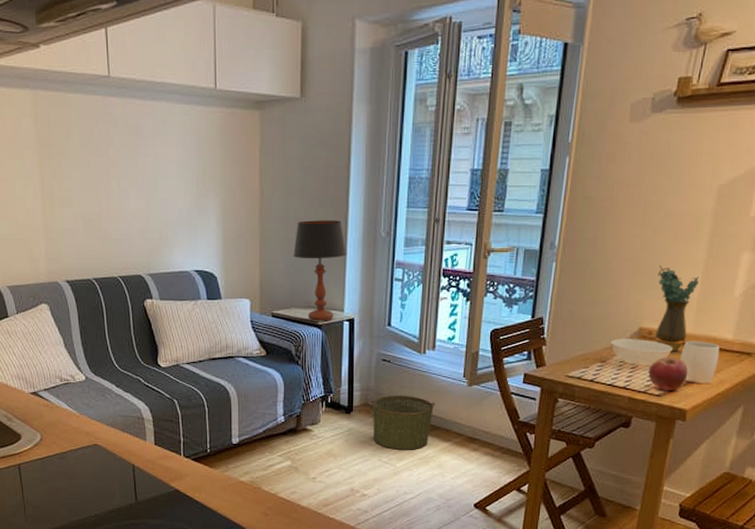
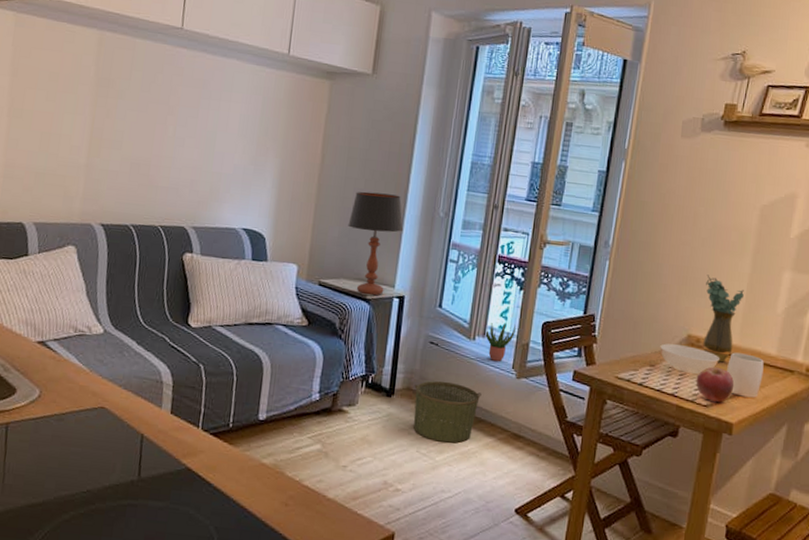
potted plant: none [434,335,464,371] -> present [484,323,516,361]

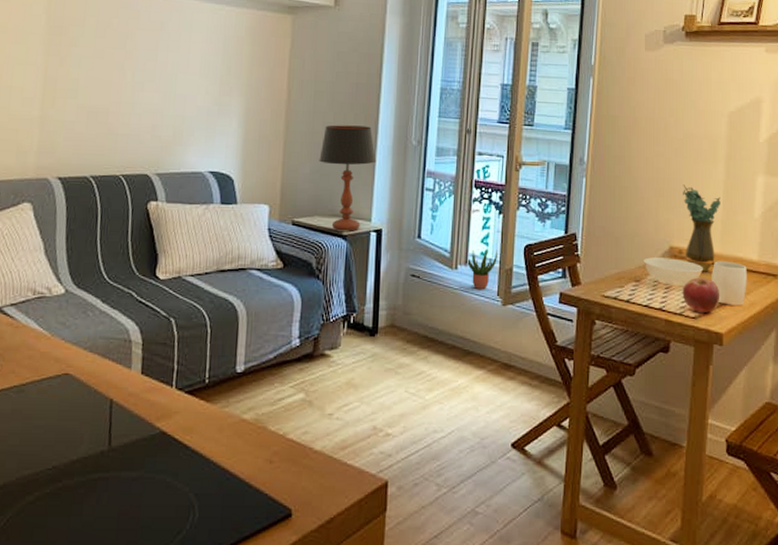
basket: present [413,381,482,444] -> none [398,314,468,379]

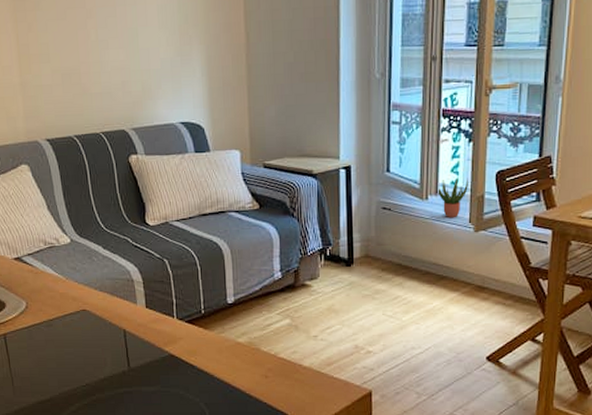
table lamp: present [319,125,377,231] -> none [283,63,341,170]

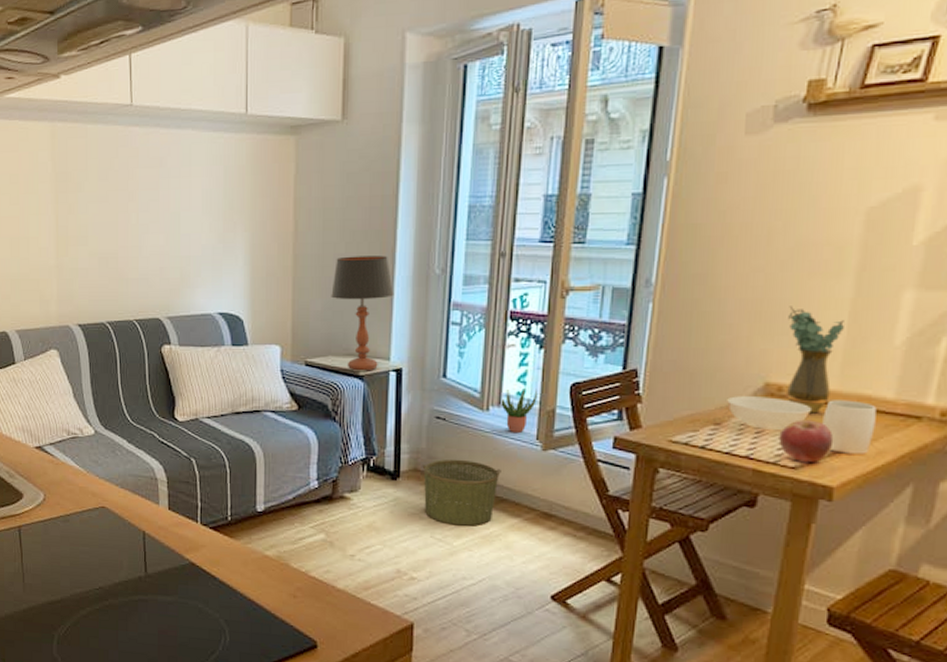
table lamp: none [283,63,341,170] -> present [331,256,395,371]
basket: none [372,244,441,303] -> present [422,459,501,526]

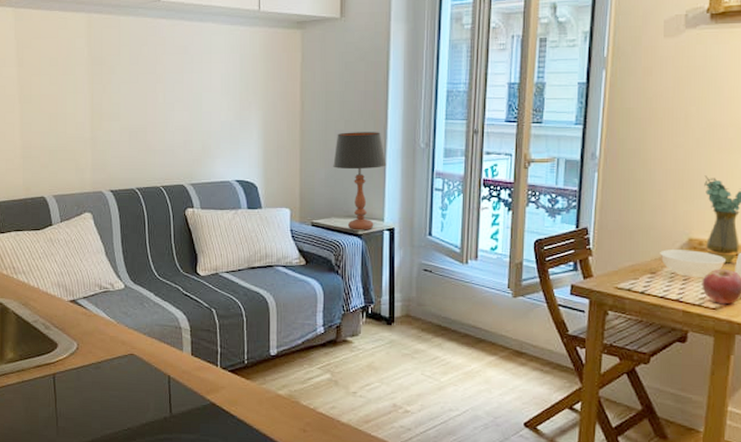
basket: present [422,459,501,526] -> none [413,305,479,364]
potted plant: present [499,389,537,432] -> none [476,245,507,282]

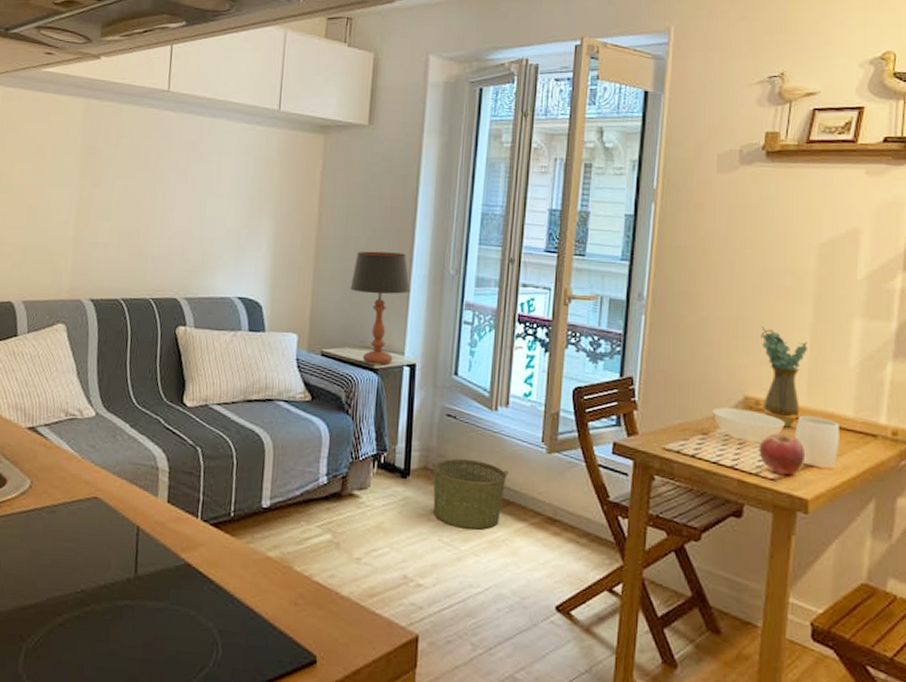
basket: none [413,305,479,364] -> present [432,458,509,530]

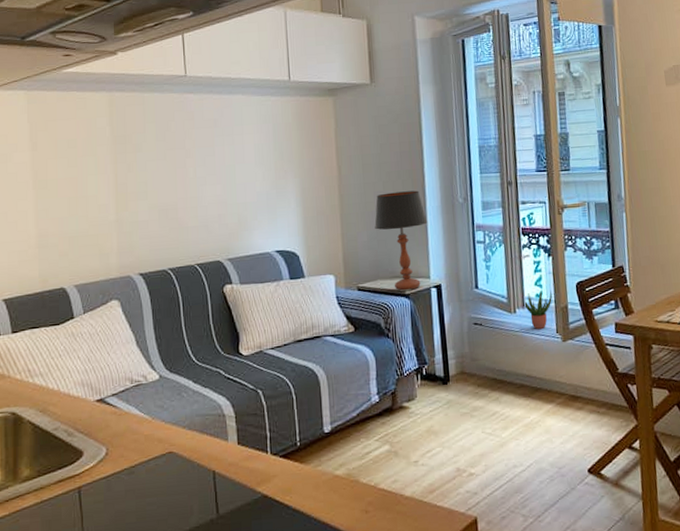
basket: present [432,458,509,530] -> none [467,358,533,419]
potted plant: none [507,390,542,434] -> present [523,290,552,329]

